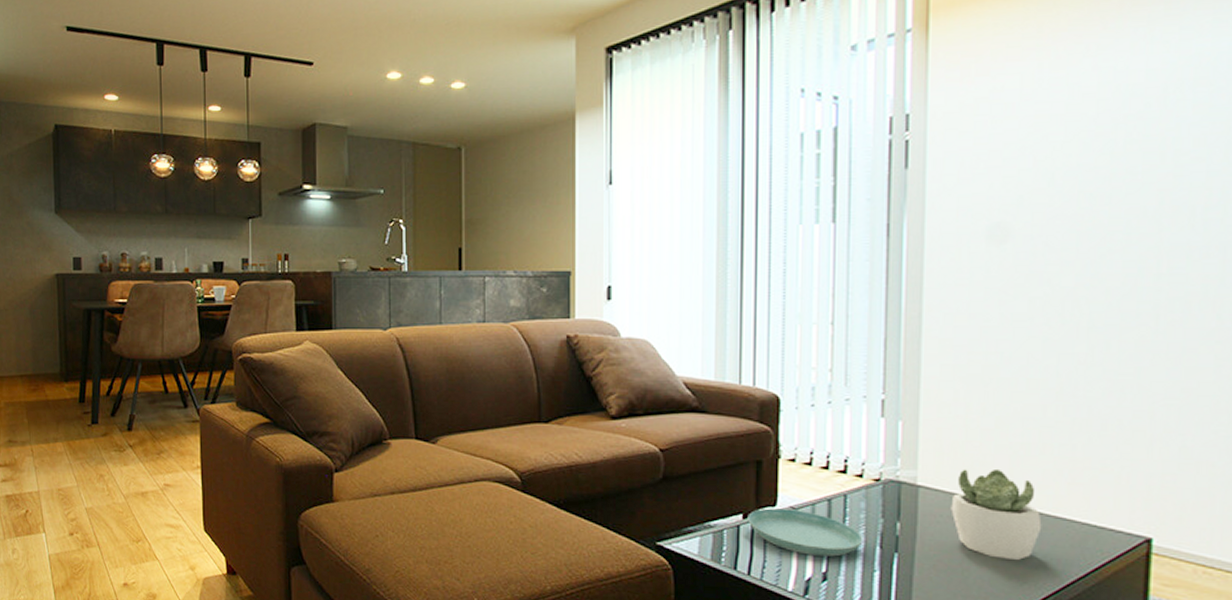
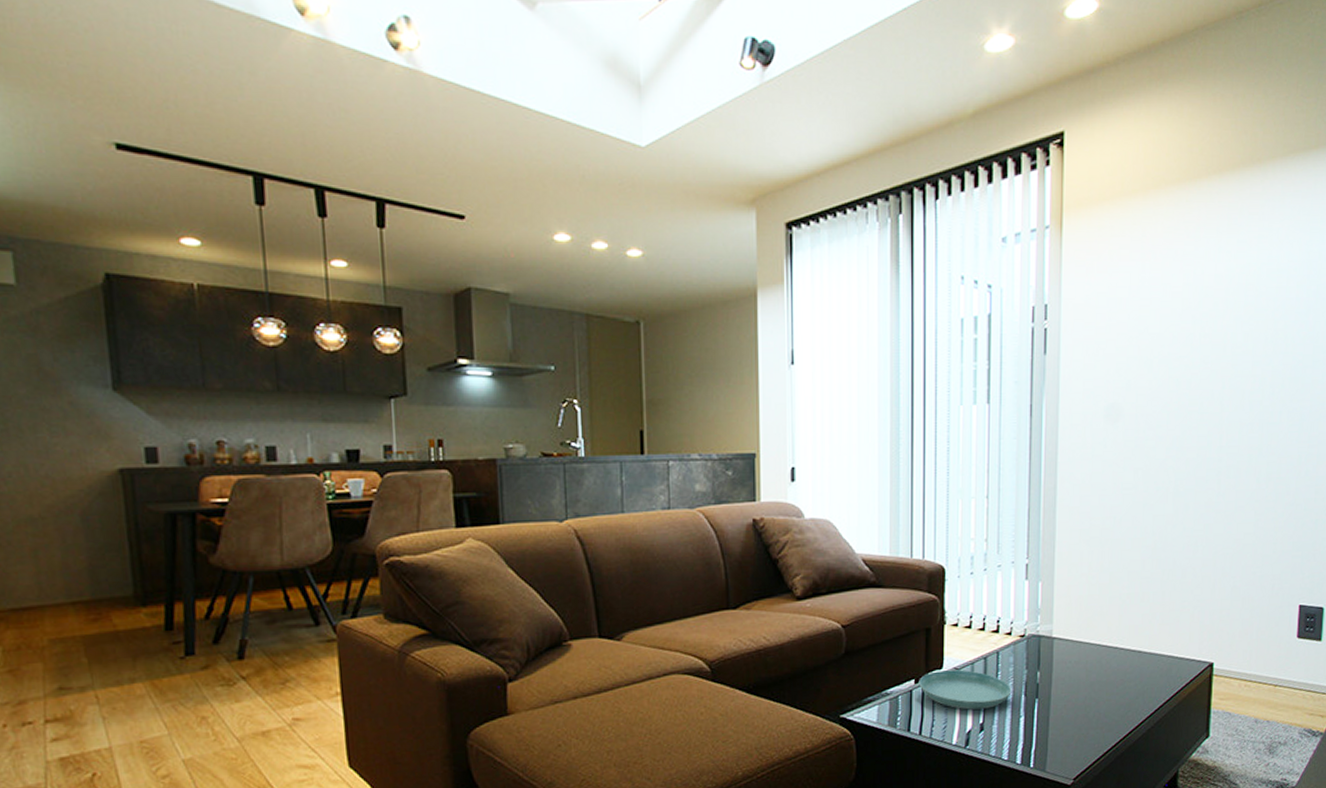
succulent plant: present [950,468,1042,560] -> none [1077,617,1141,693]

